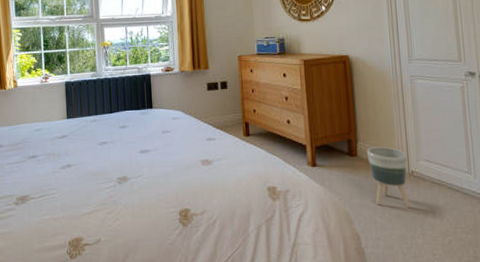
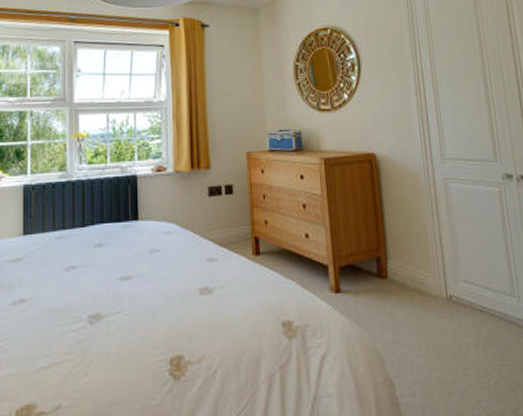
planter: present [366,146,411,208] -> none [398,265,451,342]

